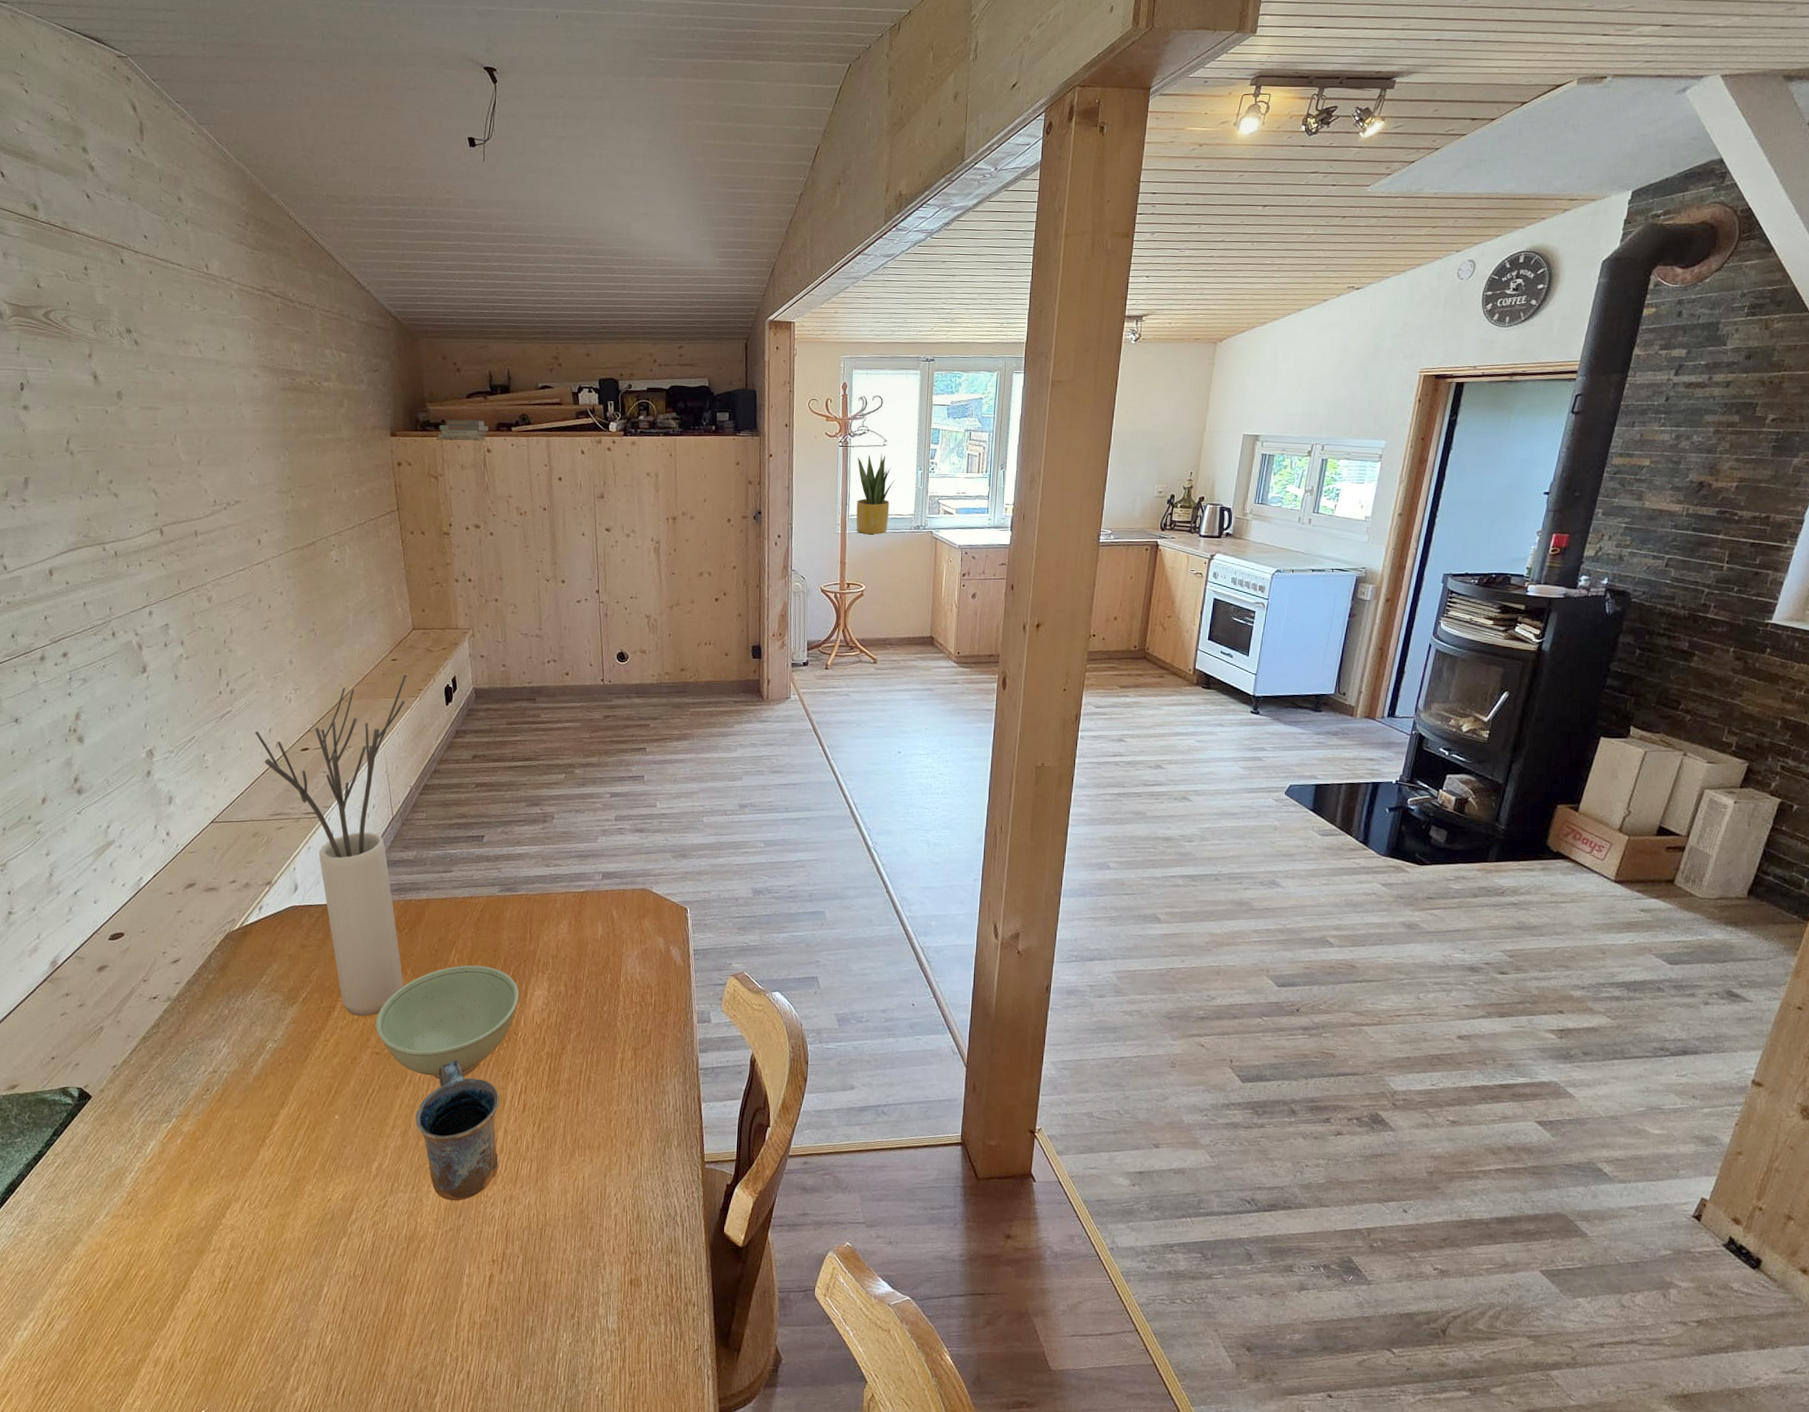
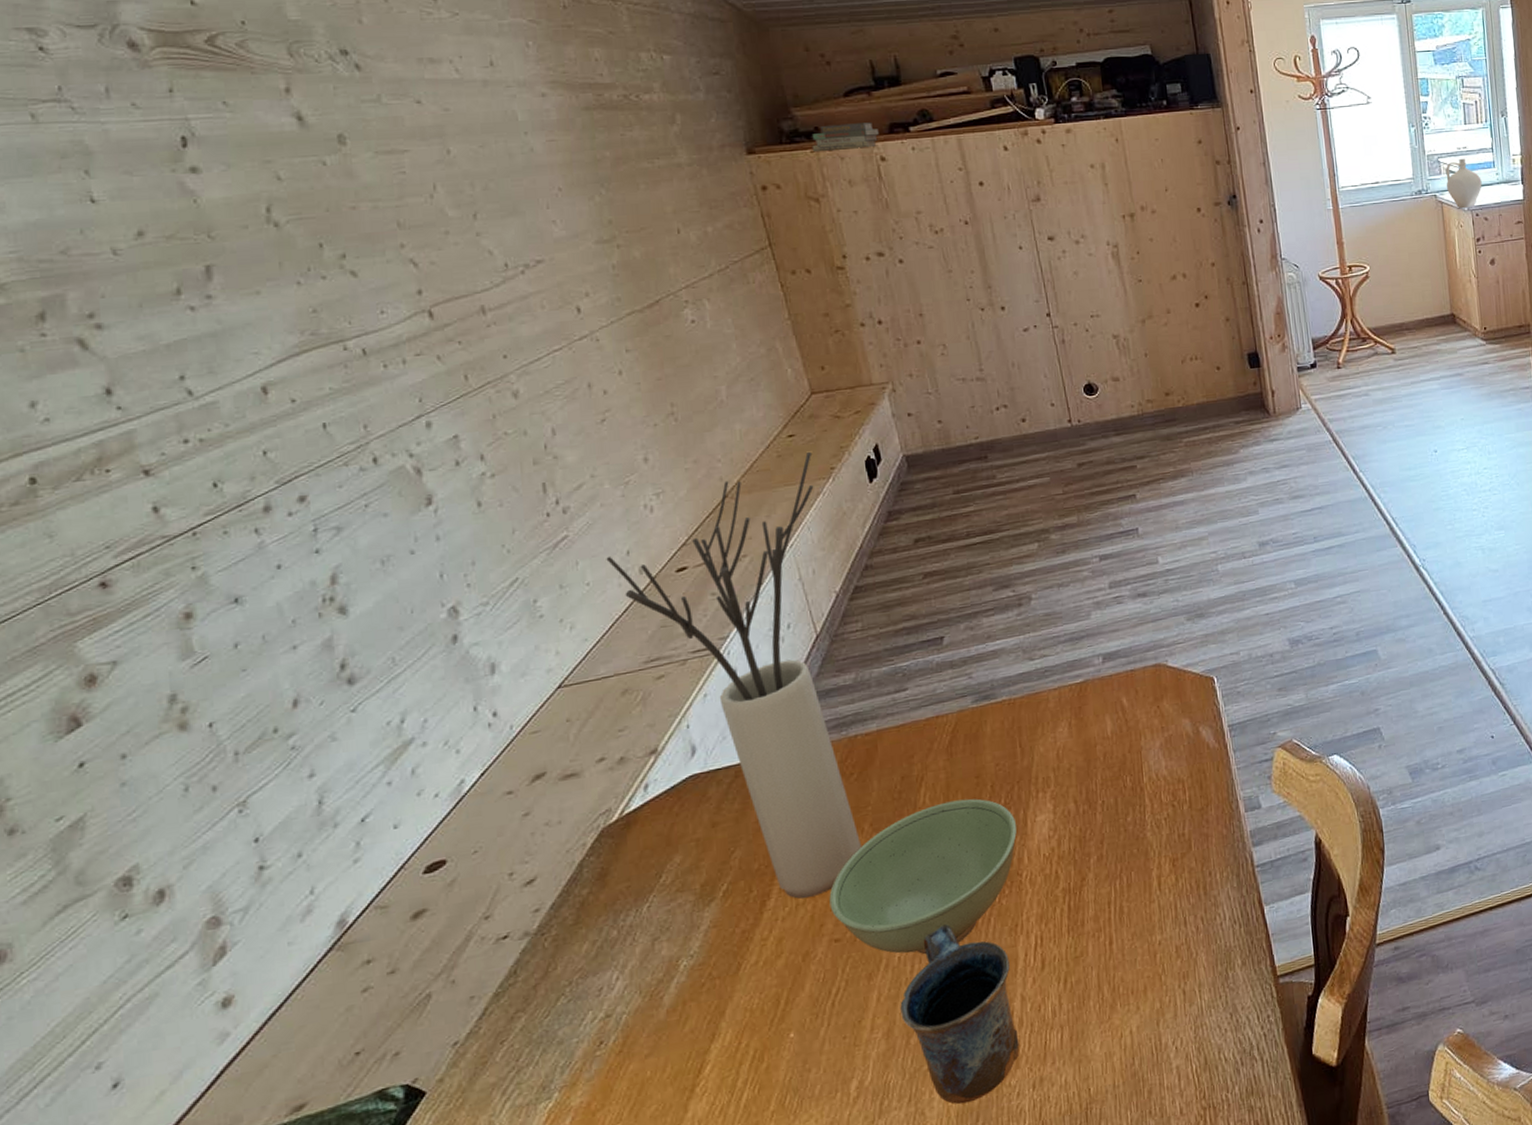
planter: present [856,453,896,535] -> none [1340,112,1387,207]
ceramic jug: none [943,502,975,547] -> present [1445,158,1482,209]

